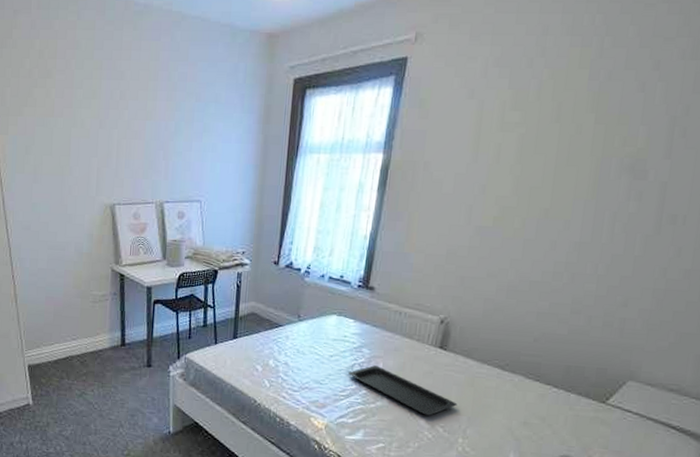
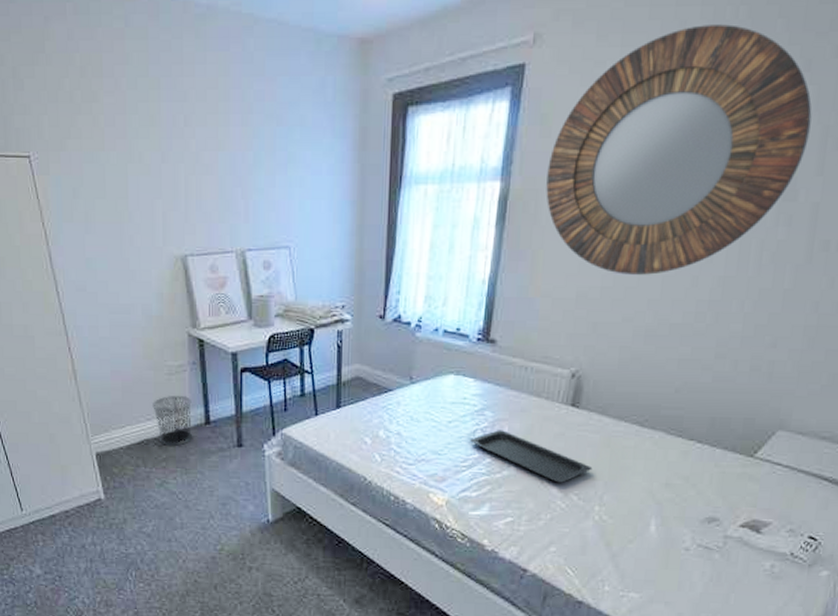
waste bin: none [77,320,111,363] -> present [151,395,193,446]
home mirror: none [422,29,661,238] -> present [546,24,812,275]

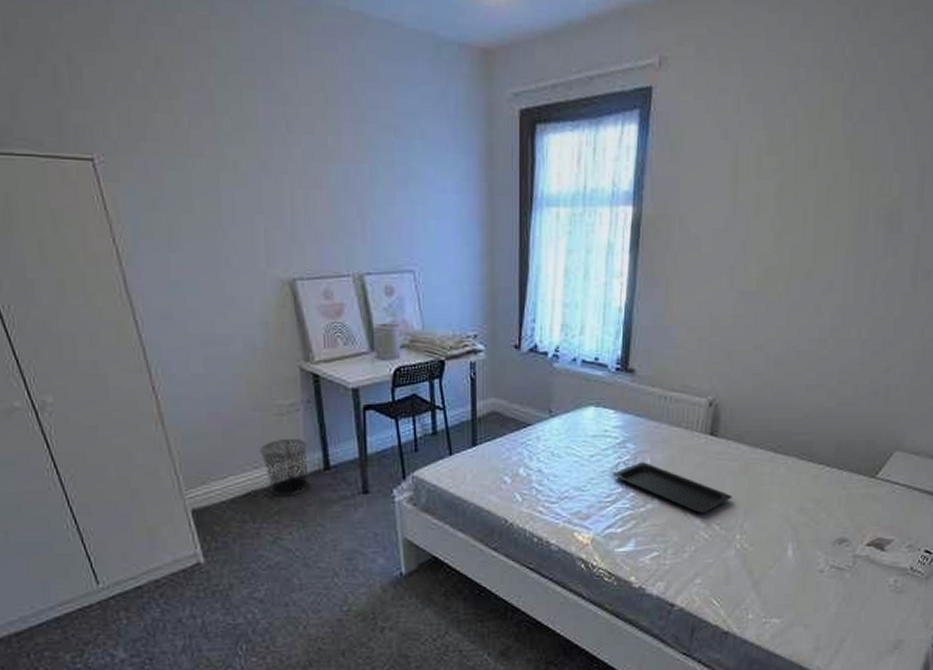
home mirror: present [546,24,812,275] -> none [677,60,911,303]

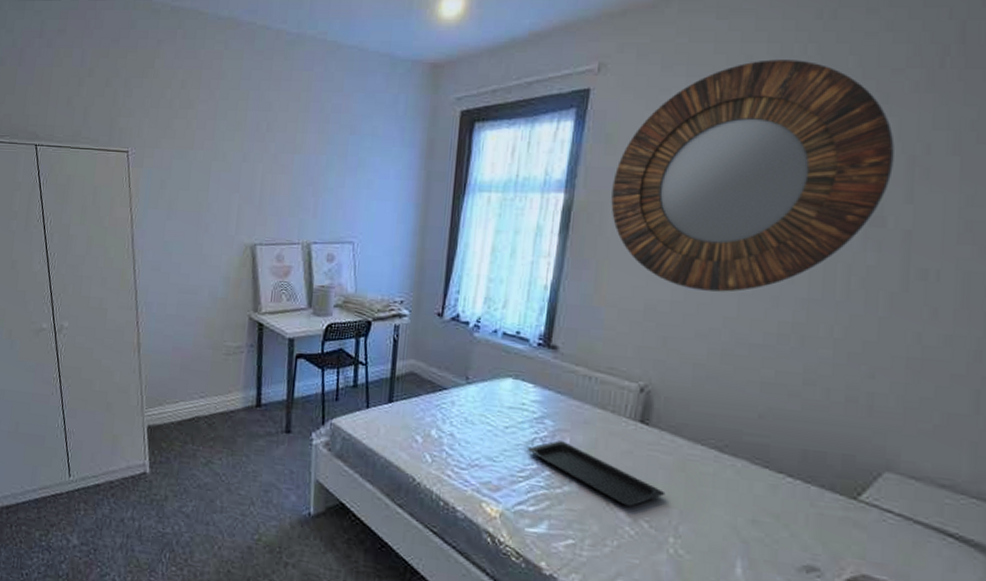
waste bin: present [259,438,311,497] -> none [206,375,245,426]
home mirror: none [677,60,911,303] -> present [611,59,895,292]

